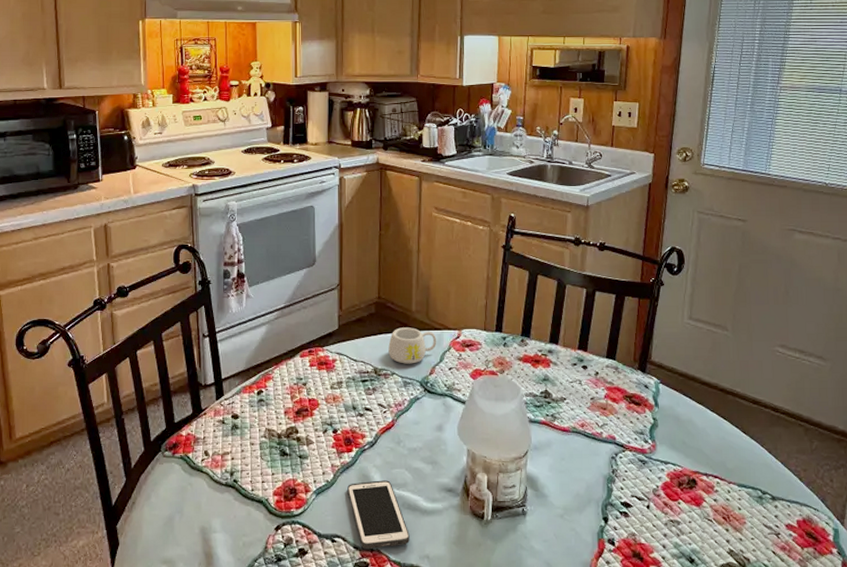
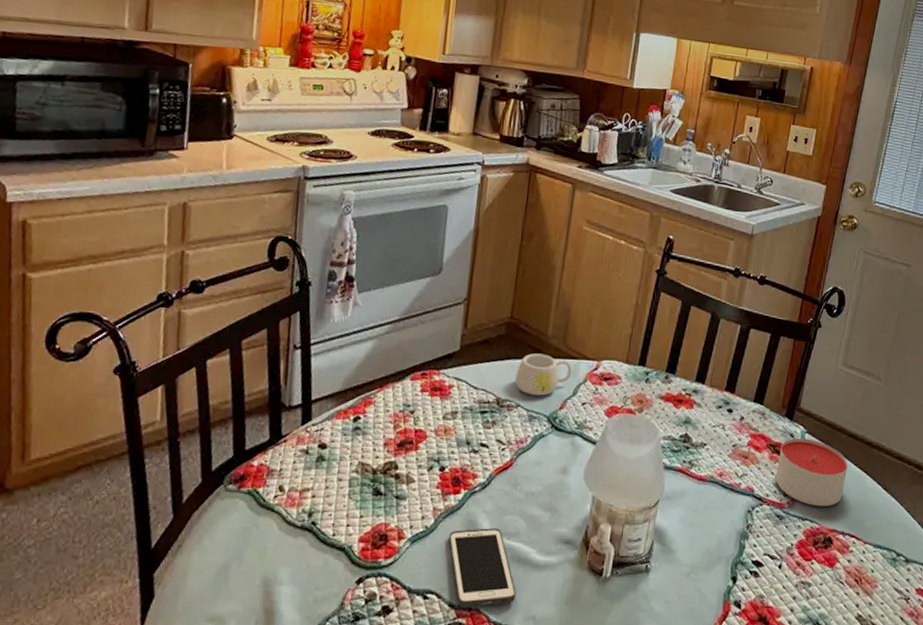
candle: none [634,388,705,450] -> present [775,438,849,506]

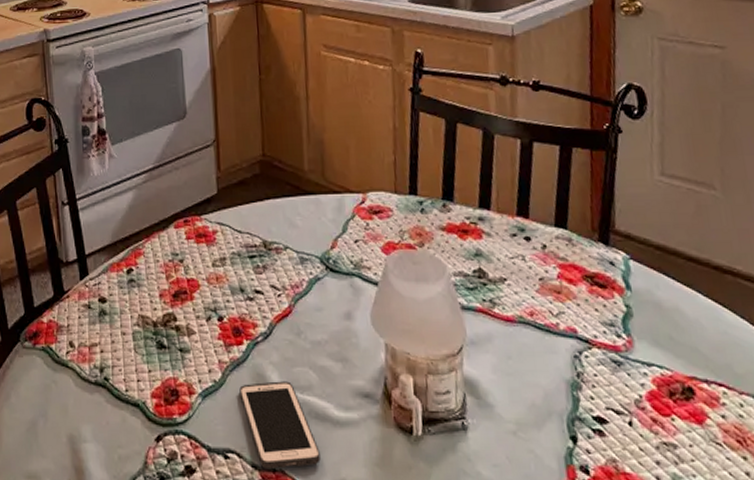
mug: present [515,353,572,396] -> none [278,191,338,236]
candle: present [775,438,849,506] -> none [600,266,696,348]

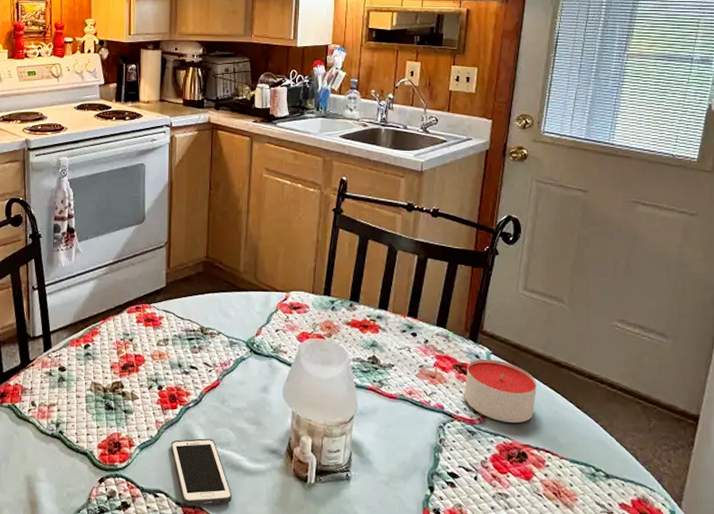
candle: none [600,266,696,348] -> present [464,359,538,423]

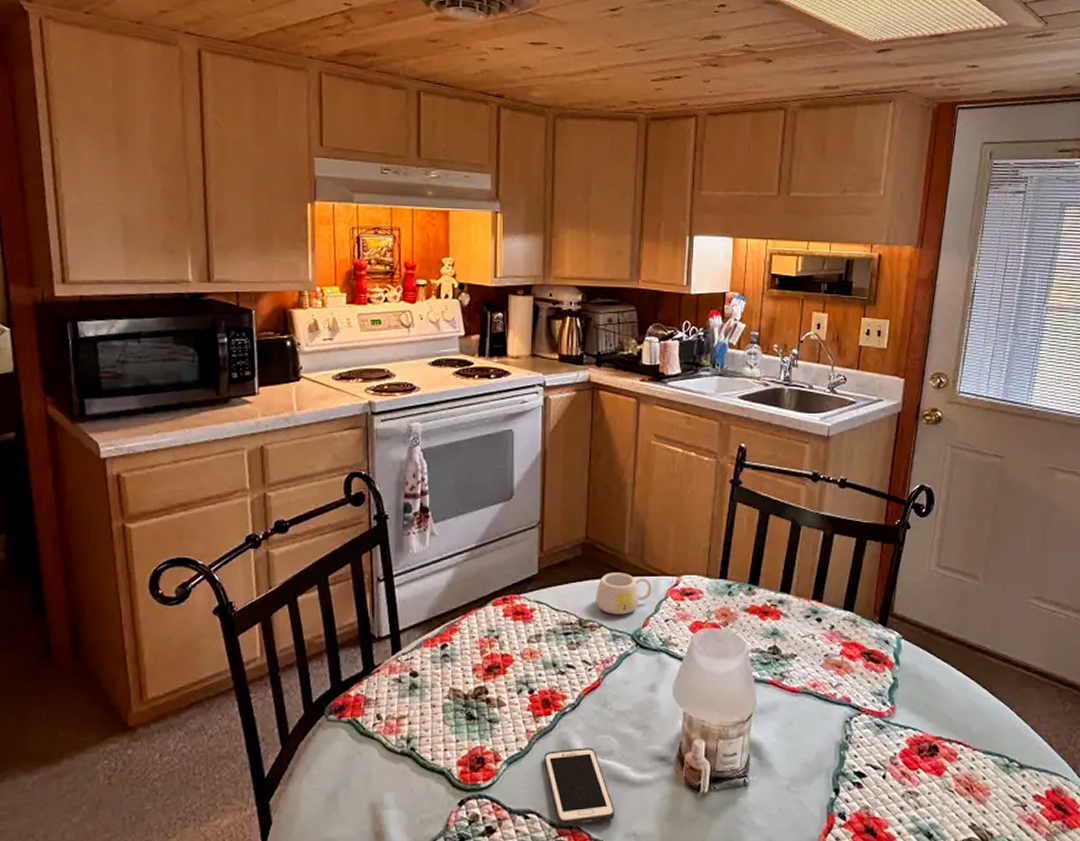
mug: none [215,287,264,324] -> present [596,572,652,615]
candle: present [464,359,538,423] -> none [872,644,950,713]

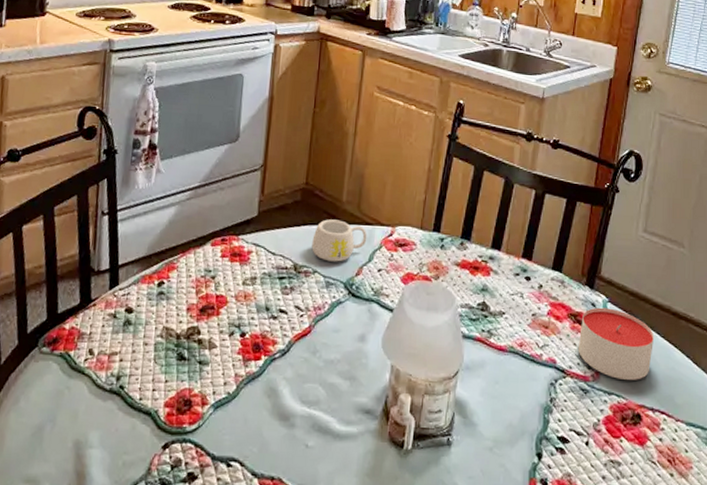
cell phone: present [544,748,615,827] -> none [250,395,318,478]
candle: none [872,644,950,713] -> present [578,307,655,380]

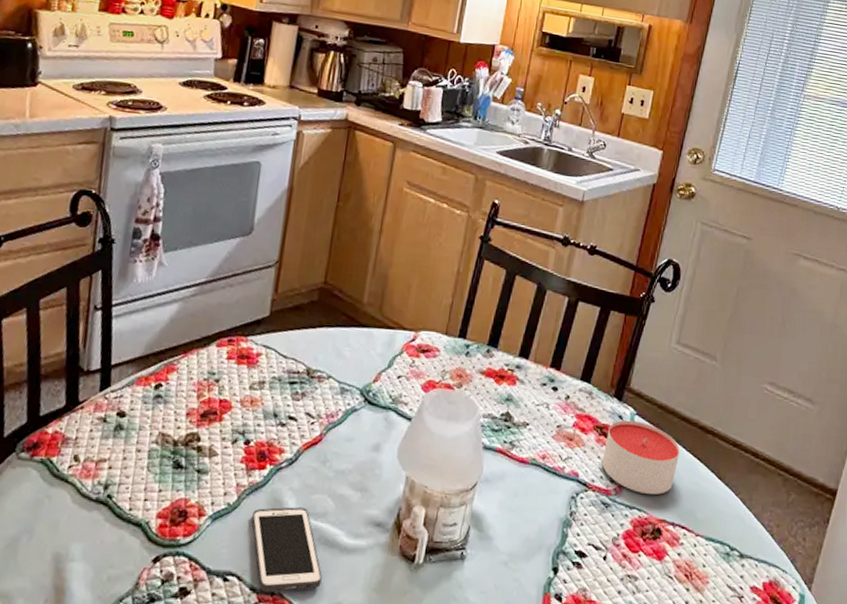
cell phone: none [250,395,318,478] -> present [251,507,322,593]
mug: present [312,219,367,262] -> none [327,321,388,367]

